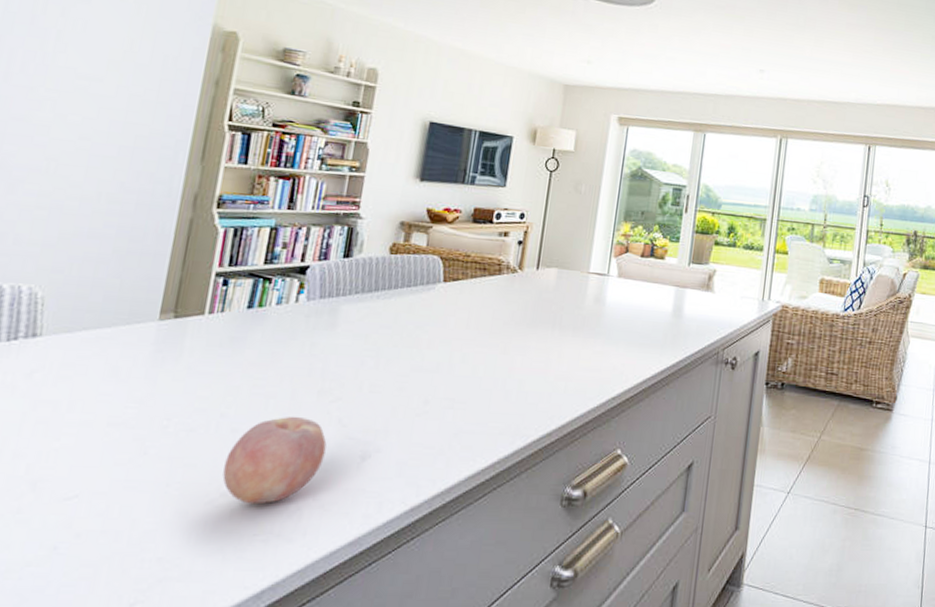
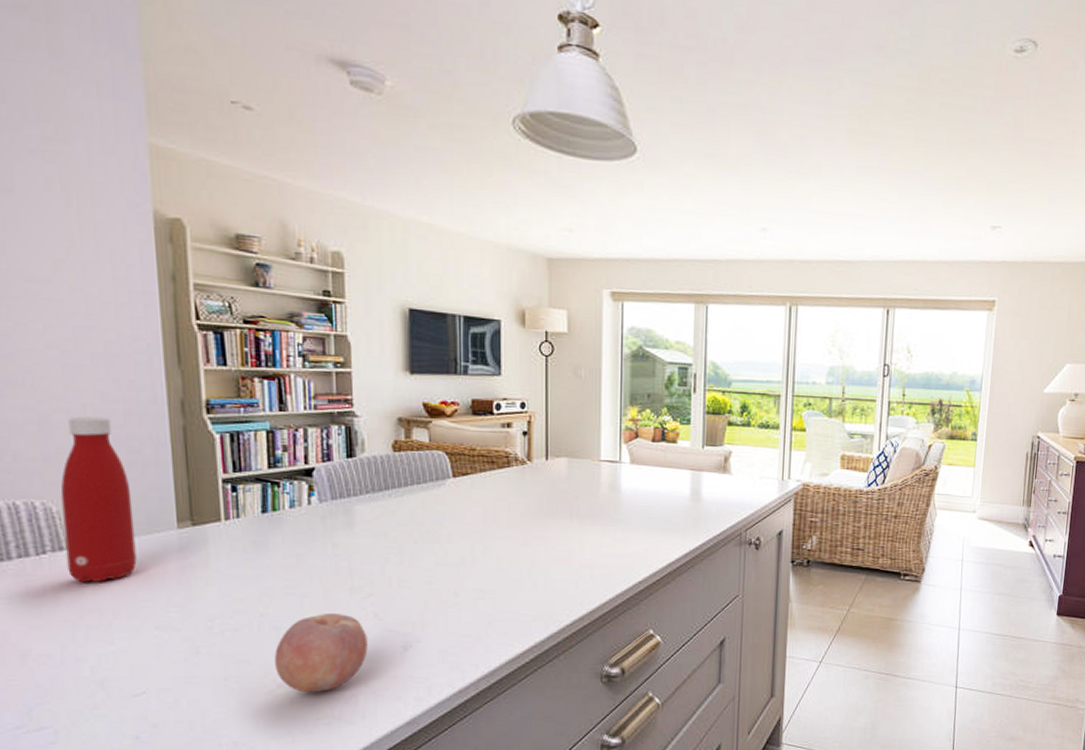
bottle: none [34,204,123,373] -> present [60,416,137,583]

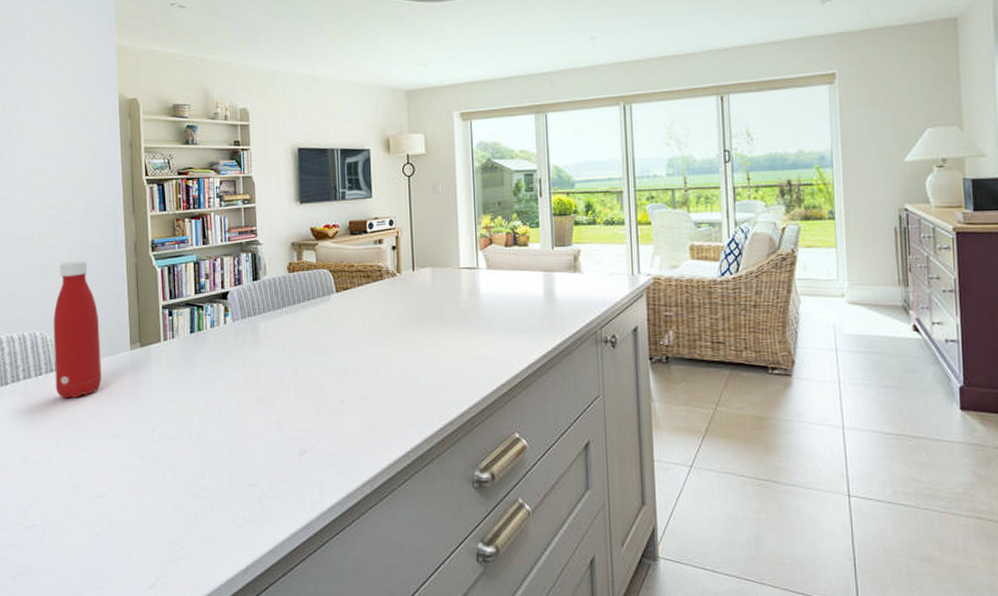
fruit: present [275,612,368,693] -> none [199,421,272,496]

